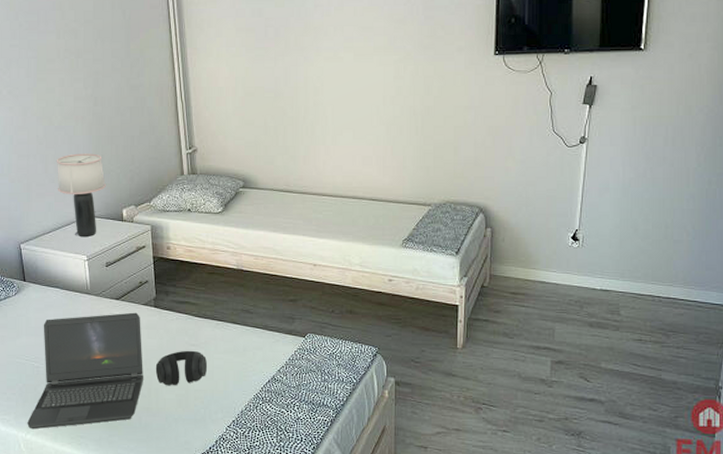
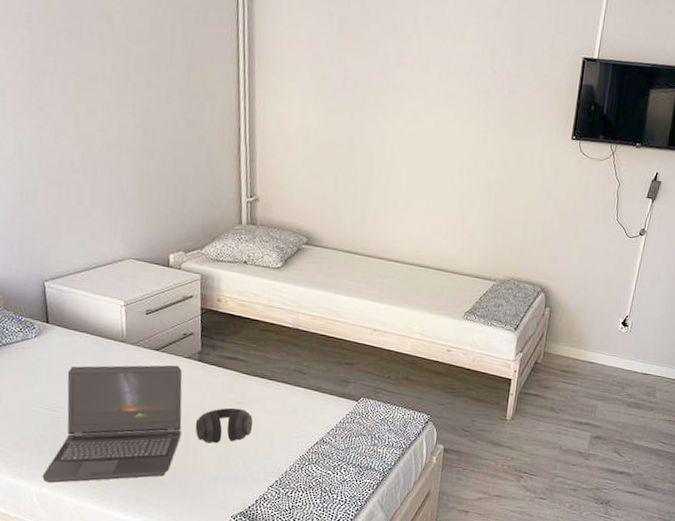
table lamp: present [56,153,106,236] -> none [93,187,152,280]

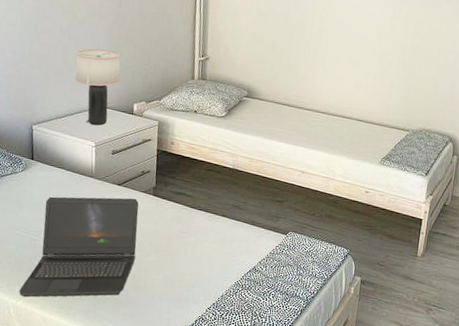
table lamp: none [93,187,152,280] -> present [75,48,121,125]
headphones: present [195,407,253,444] -> none [147,236,196,268]

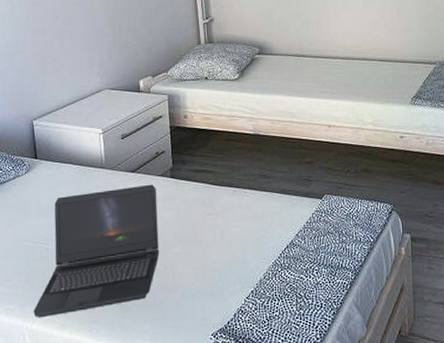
table lamp: present [75,48,121,125] -> none [72,27,123,110]

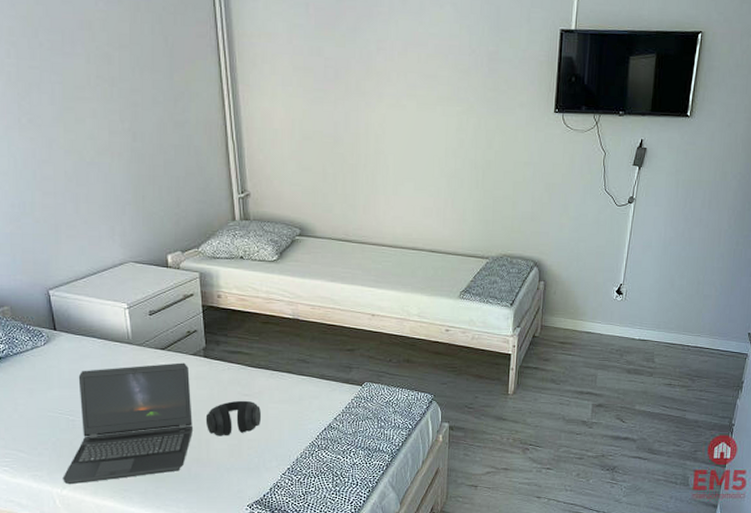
headphones: none [171,220,224,259] -> present [205,400,261,436]

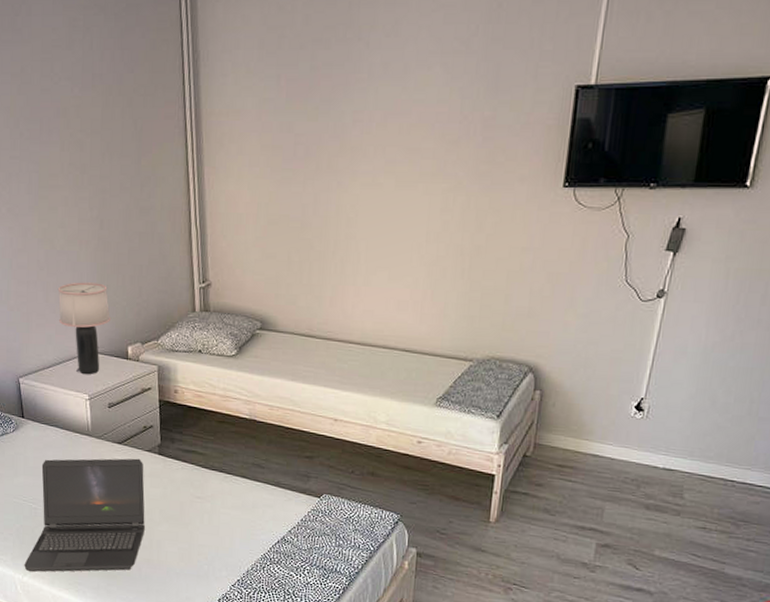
table lamp: none [89,193,148,283] -> present [57,282,110,374]
headphones: present [205,400,261,436] -> none [157,502,213,539]

